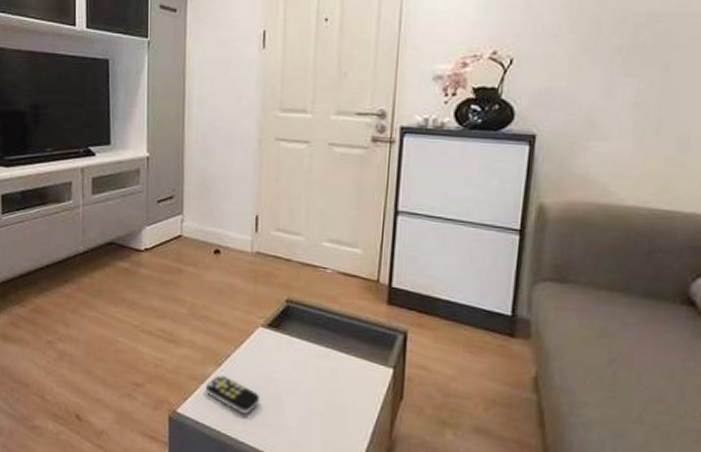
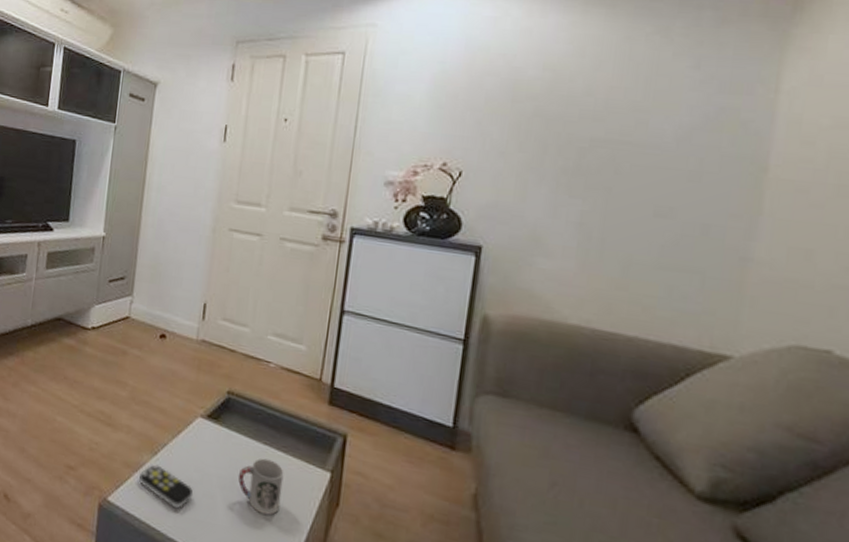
cup: none [302,360,348,413] -> present [238,458,284,515]

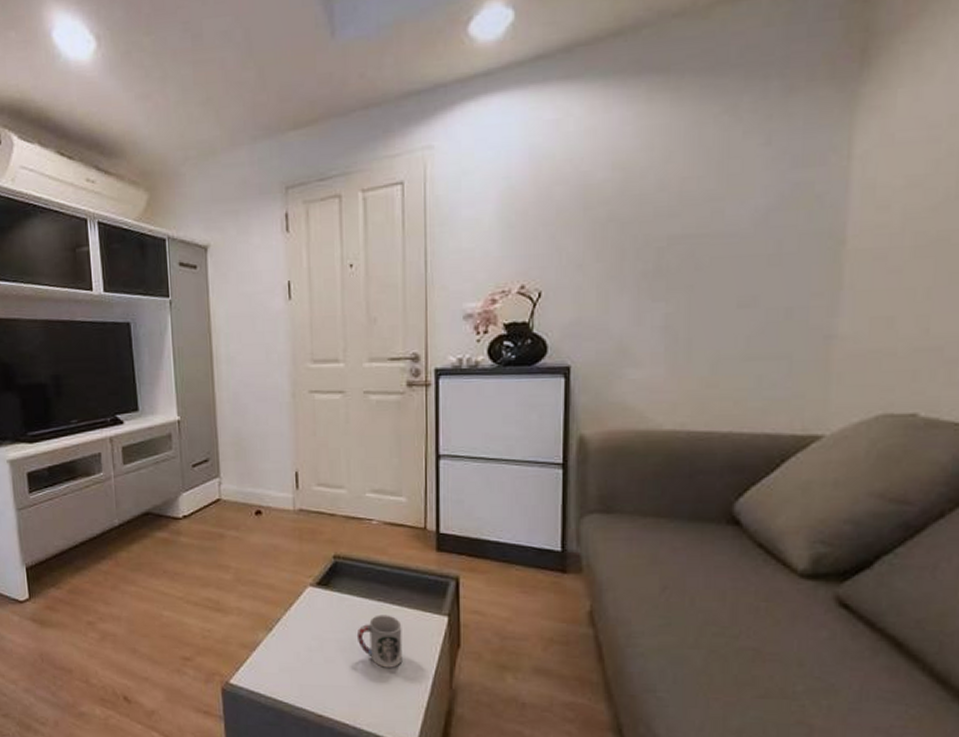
remote control: present [139,464,194,509] -> none [258,640,315,679]

